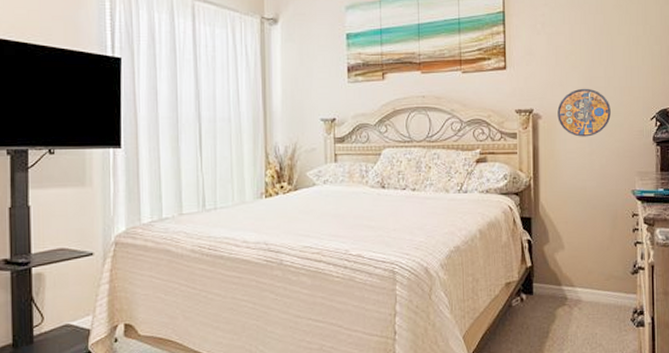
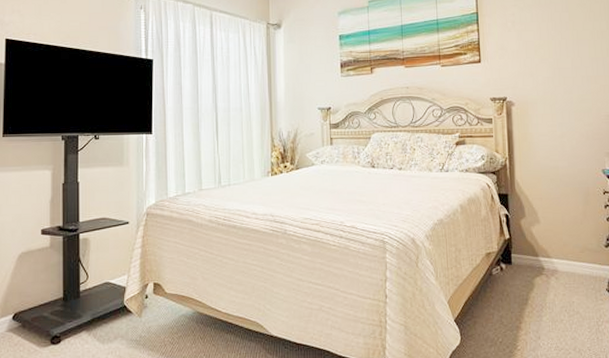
manhole cover: present [557,88,611,137] -> none [529,78,579,122]

